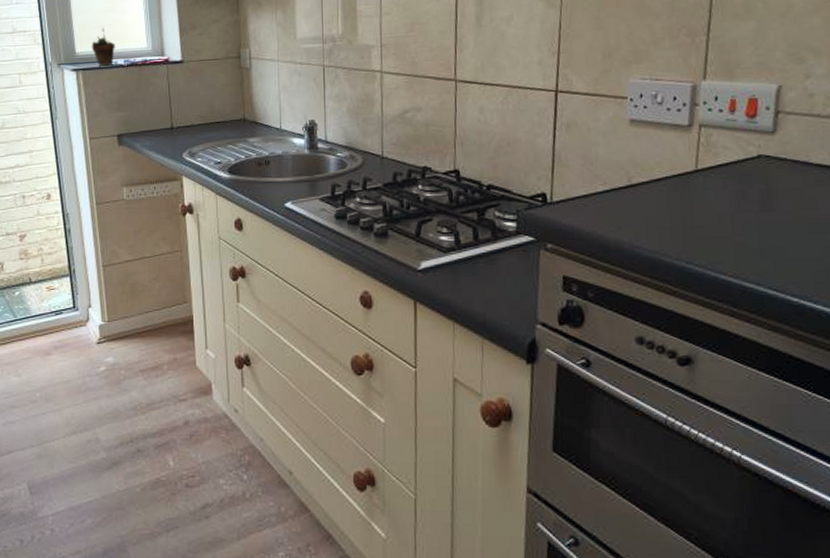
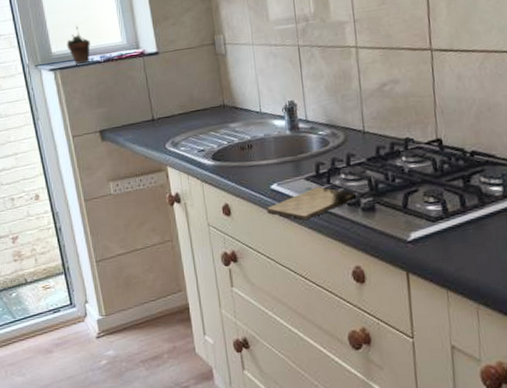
cutting board: none [279,208,370,242] -> present [267,187,357,221]

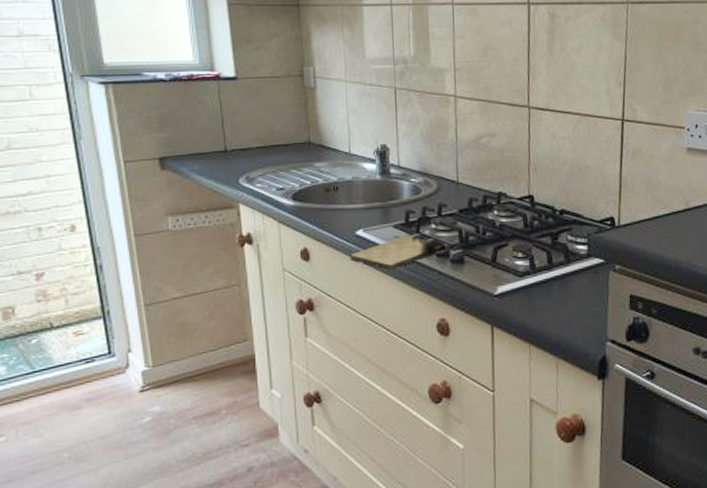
succulent plant: present [66,25,90,64] -> none [123,36,154,80]

